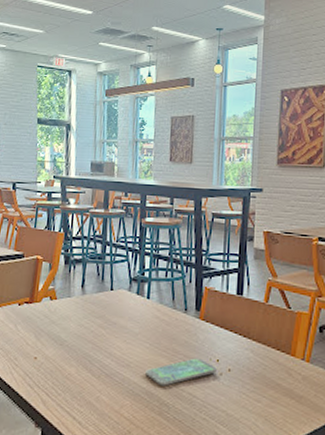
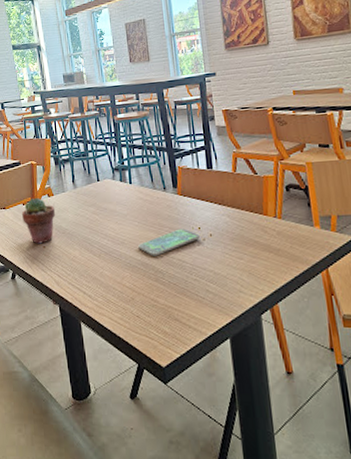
potted succulent: none [15,298,56,354] -> present [21,197,56,244]

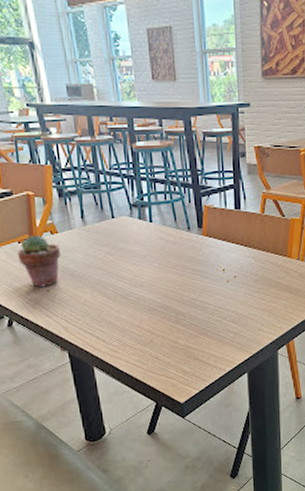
smartphone: present [138,228,200,256] -> none [158,270,224,299]

